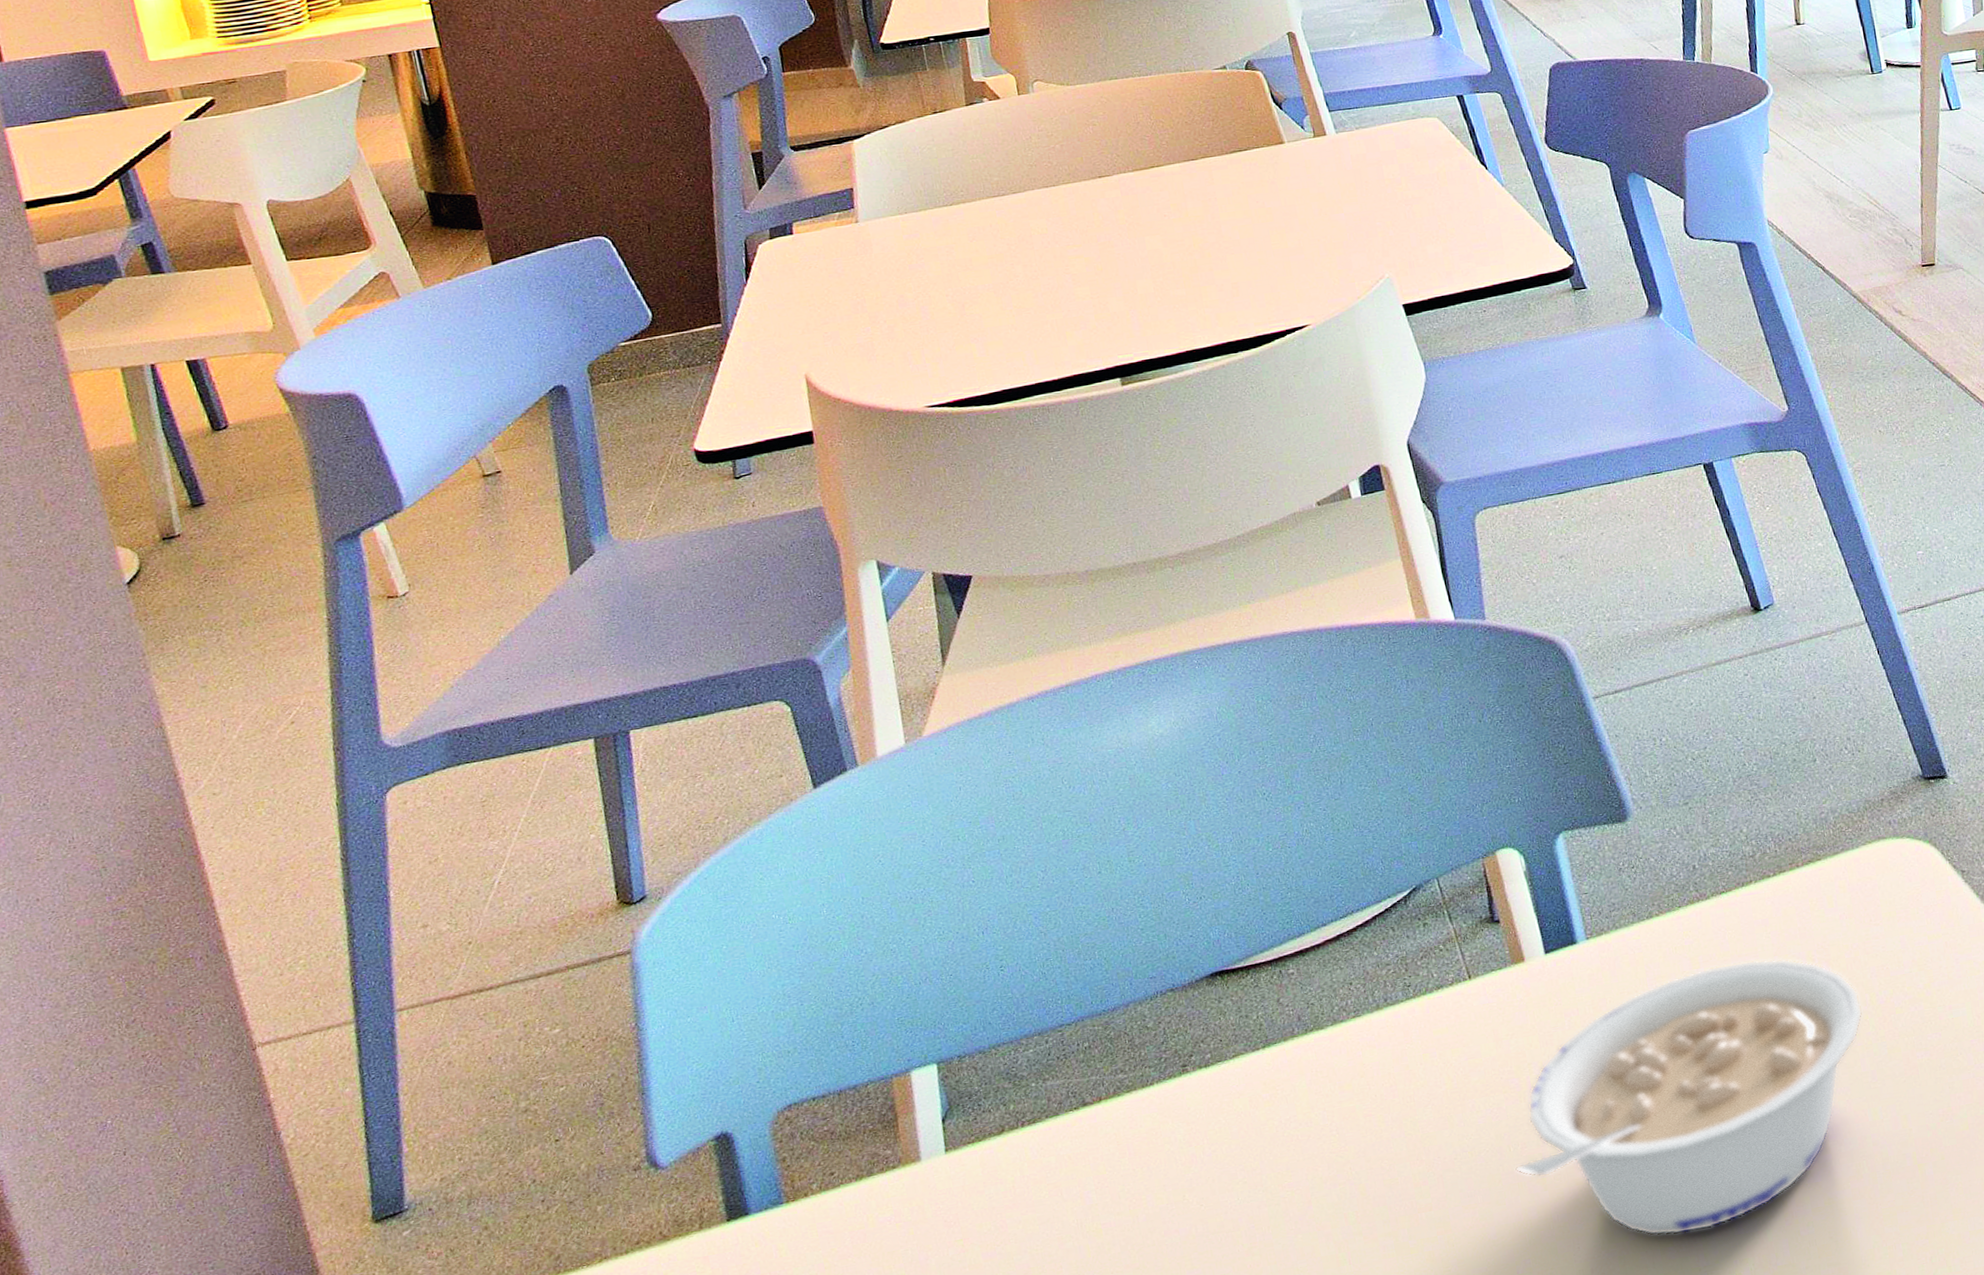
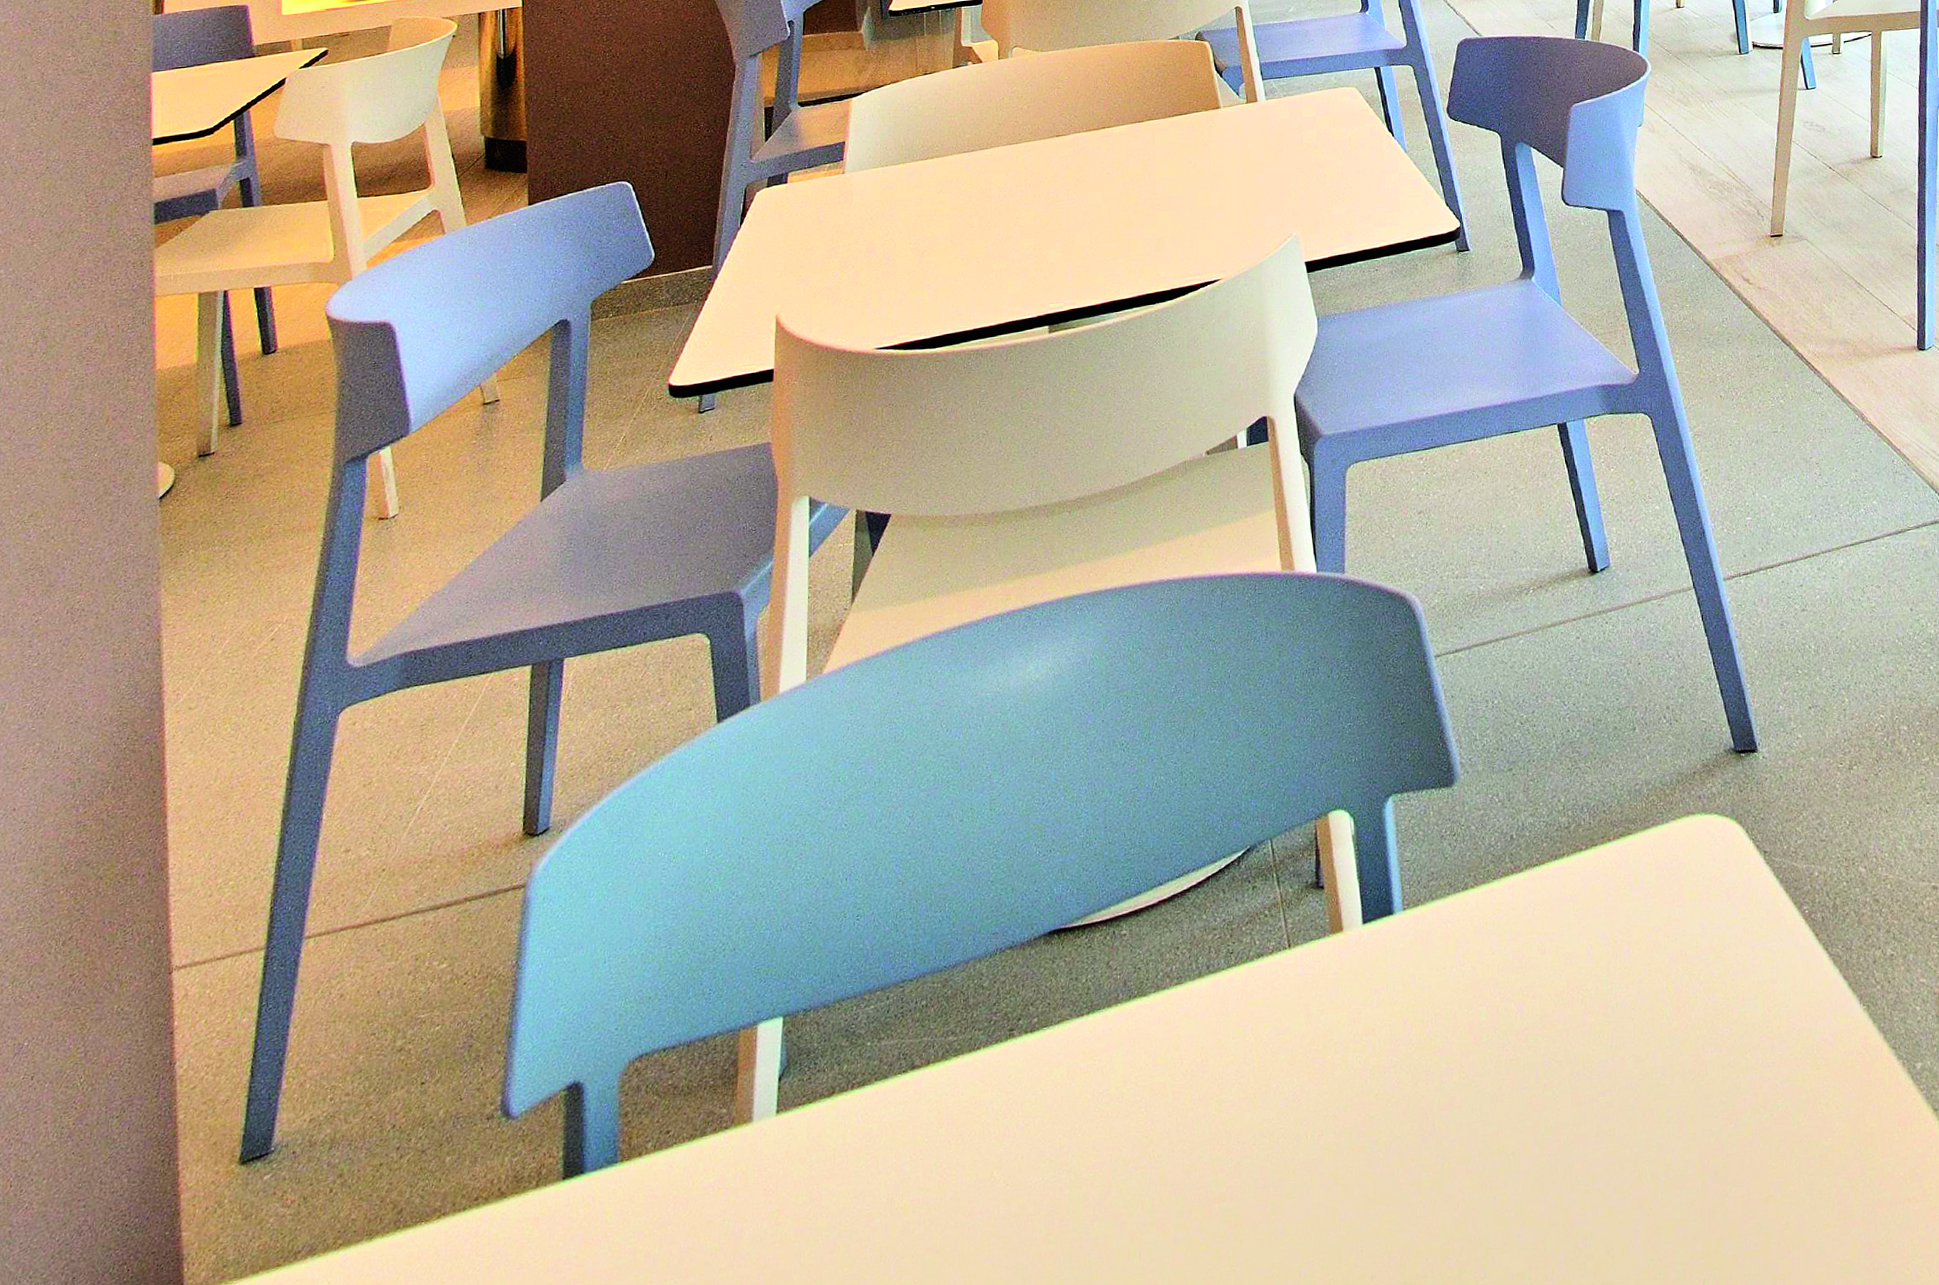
legume: present [1515,958,1864,1236] -> none [1310,938,1659,1241]

